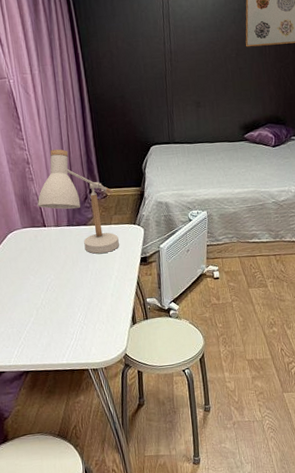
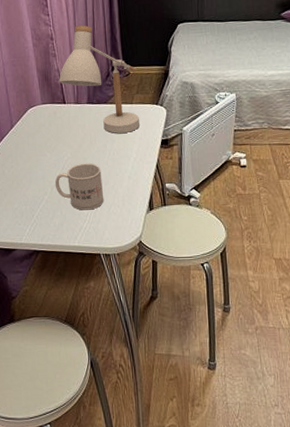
mug: none [39,283,89,329] -> present [54,163,104,210]

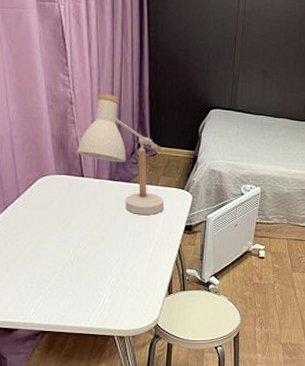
mug: present [54,163,104,210] -> none [67,242,121,291]

